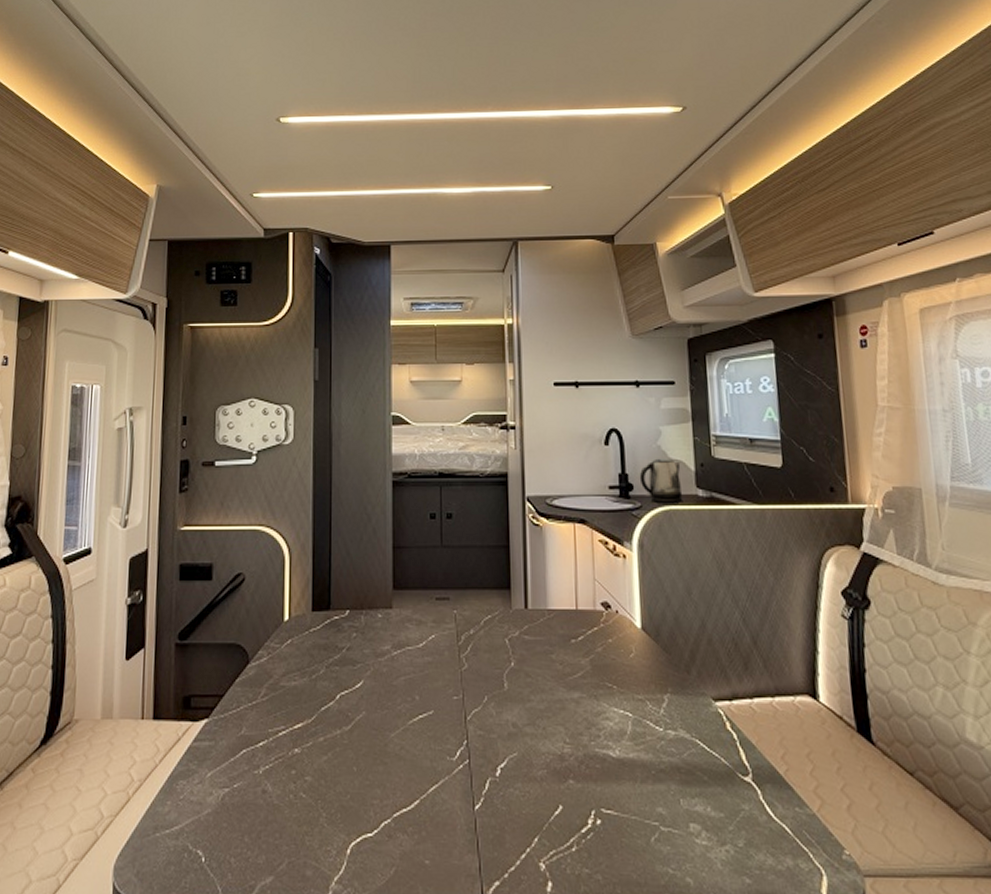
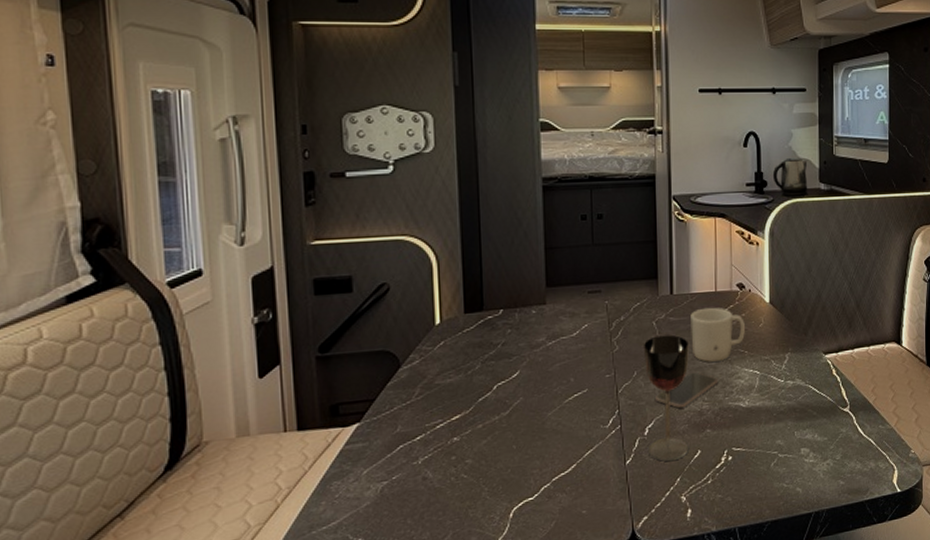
wineglass: none [496,656,548,815] -> present [644,334,689,462]
smartphone: none [509,705,581,748] -> present [656,372,717,409]
mug: none [548,628,614,695] -> present [690,307,746,362]

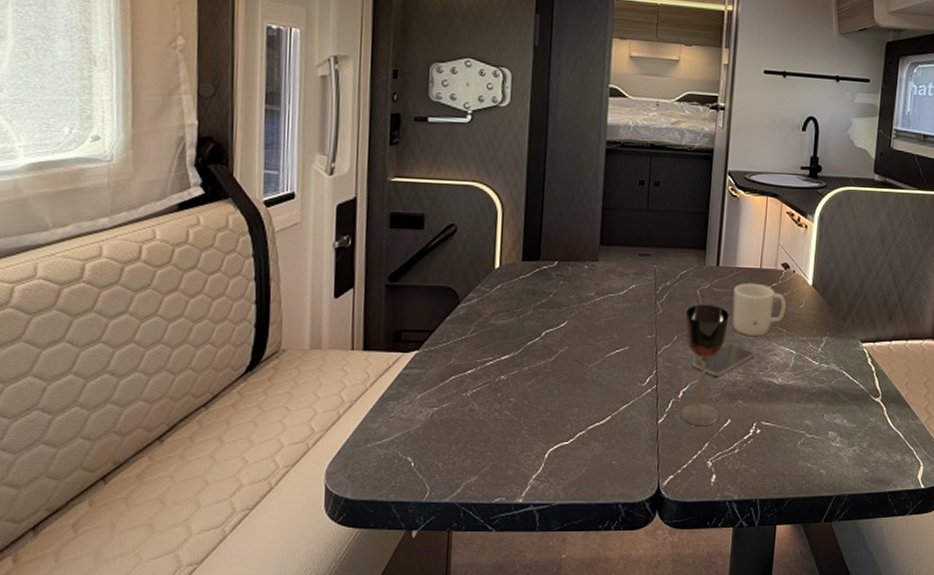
kettle: present [772,157,808,197] -> none [827,145,864,185]

